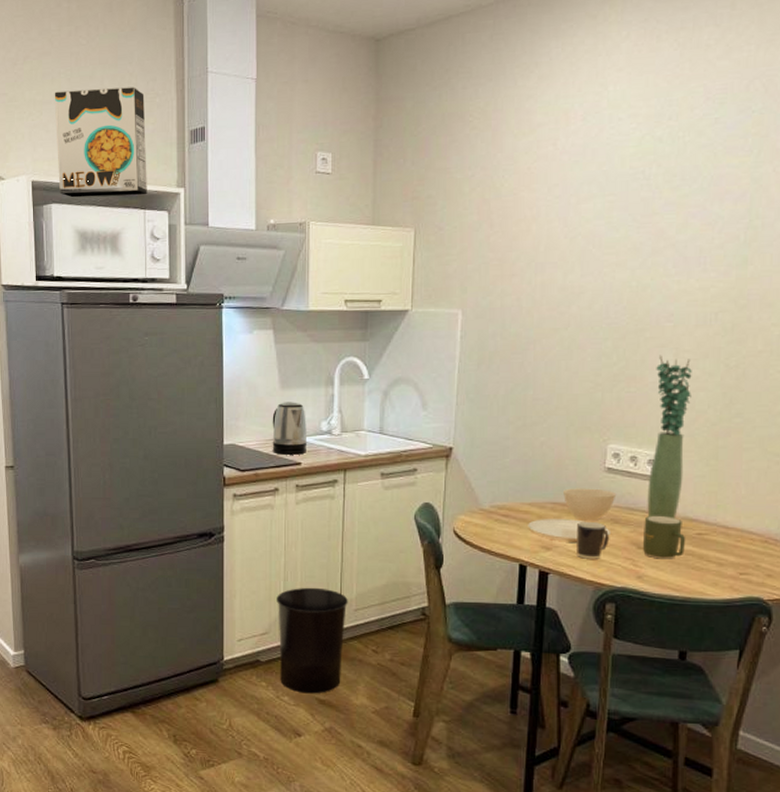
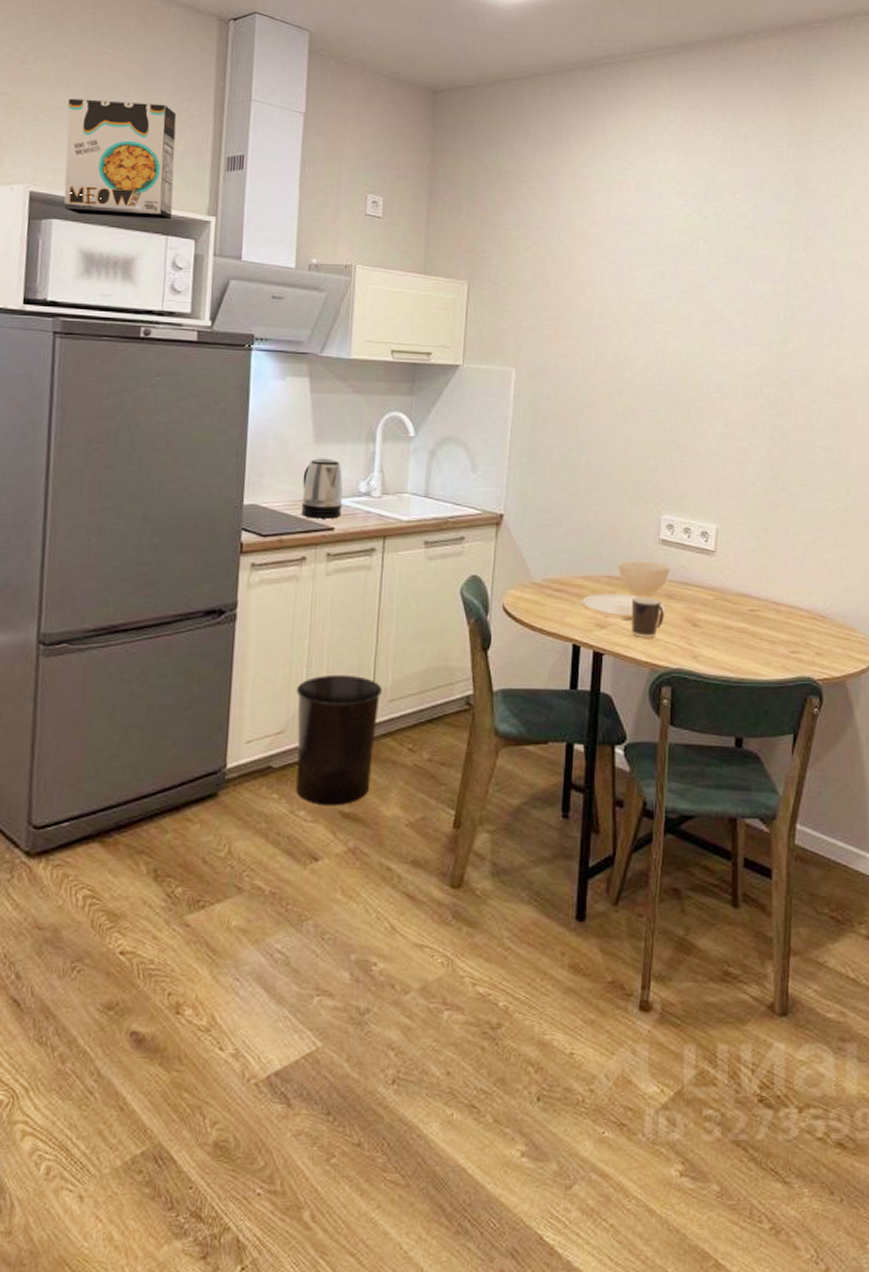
mug: present [643,515,685,559] -> none [698,590,738,638]
vase: present [647,355,692,519] -> none [701,425,740,595]

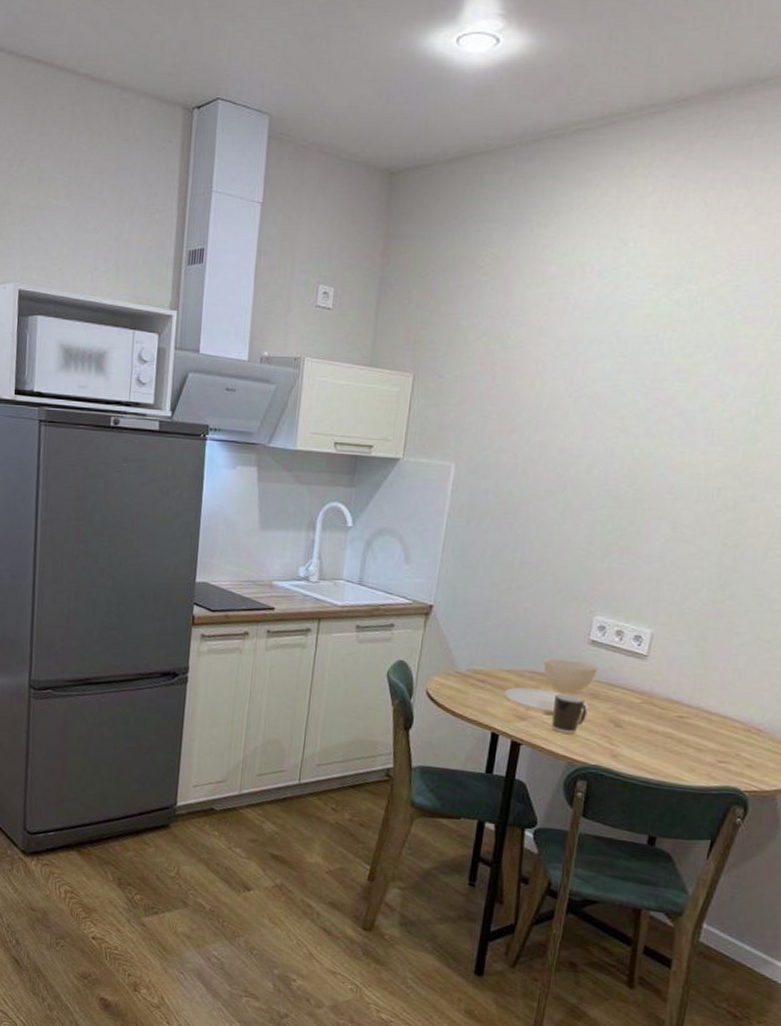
cereal box: present [64,98,177,220] -> none [47,198,144,315]
waste bin: present [296,674,382,806] -> none [233,737,311,848]
kettle: present [301,458,343,519] -> none [245,543,284,600]

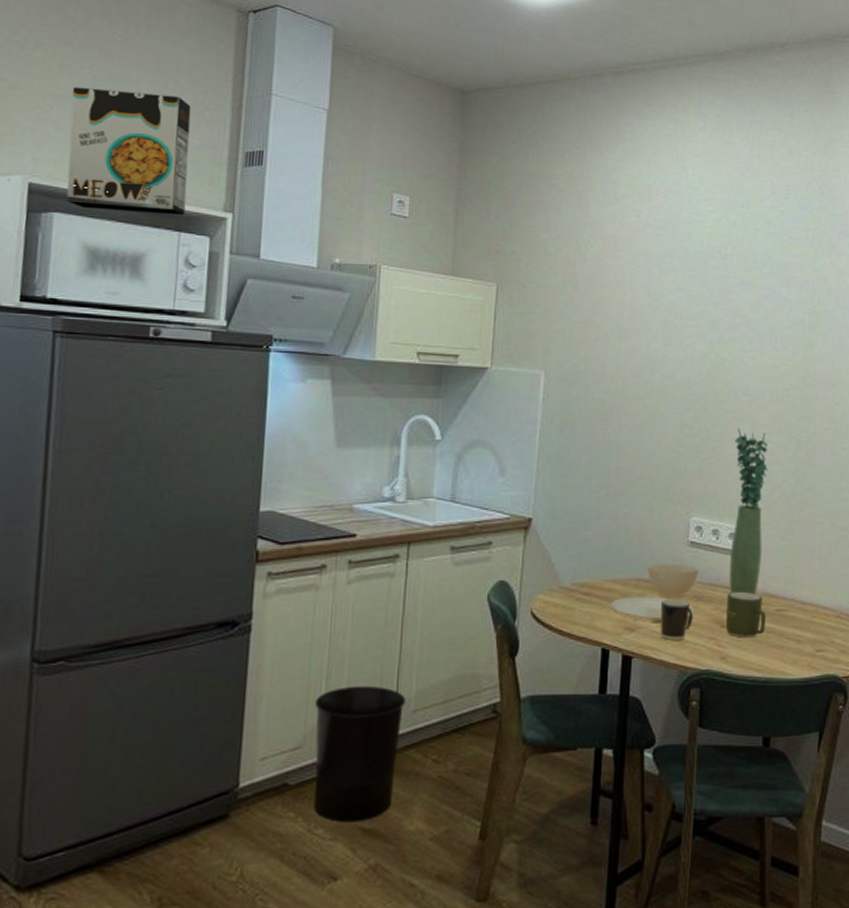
cereal box: none [47,198,144,315] -> present [66,86,192,216]
waste bin: none [233,737,311,848] -> present [314,685,406,823]
mug: none [621,693,665,741] -> present [726,591,765,638]
vase: none [628,527,689,700] -> present [729,428,768,595]

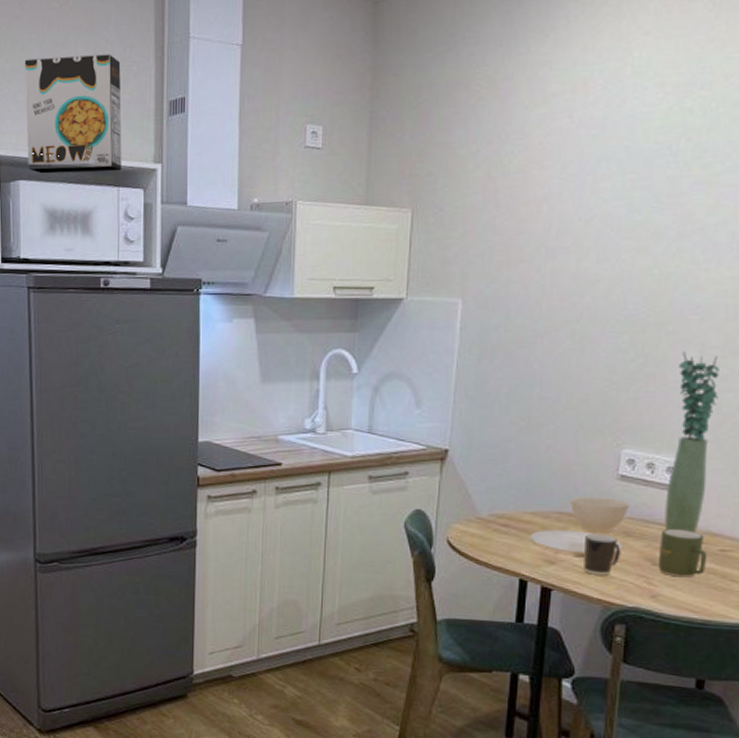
waste bin: present [314,685,406,823] -> none [252,598,330,714]

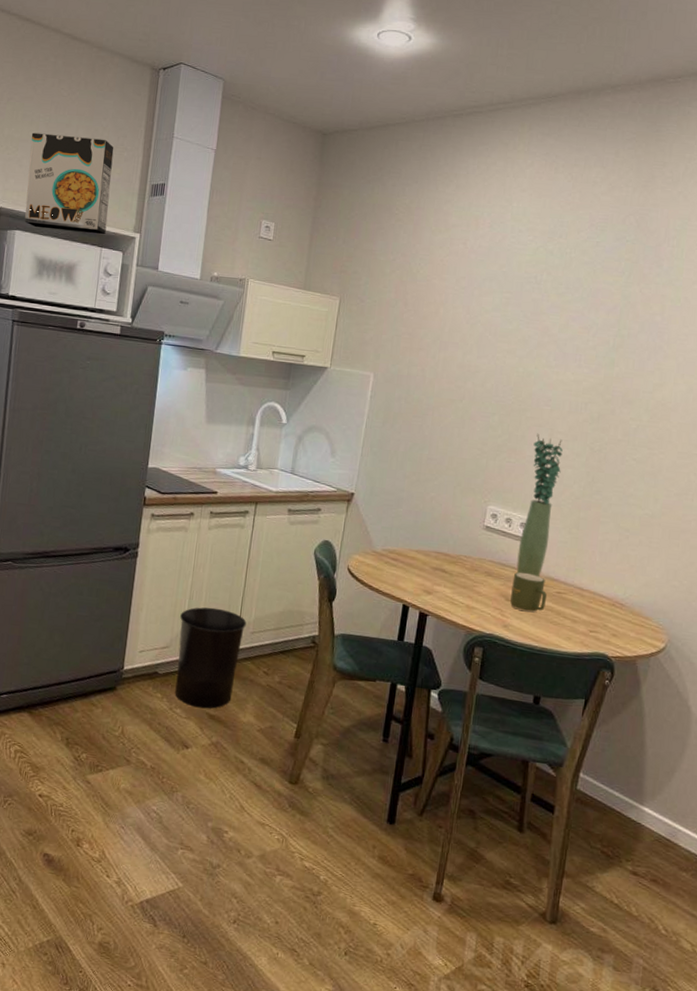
waste bin: none [252,598,330,714] -> present [175,607,246,709]
plate: present [530,530,624,557] -> none [413,565,485,590]
bowl: present [571,496,630,533] -> none [446,540,492,572]
mug: present [584,534,620,576] -> none [453,572,482,606]

